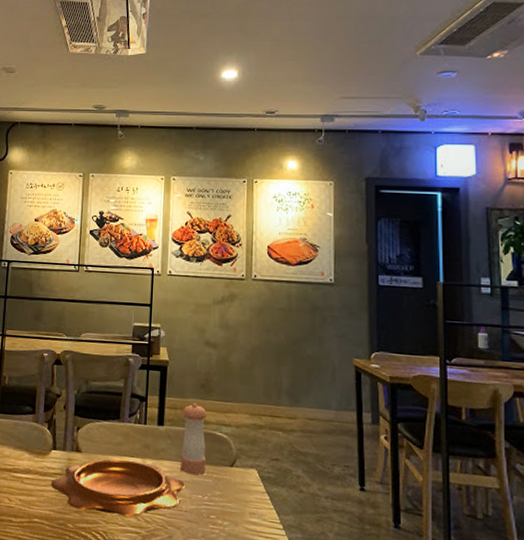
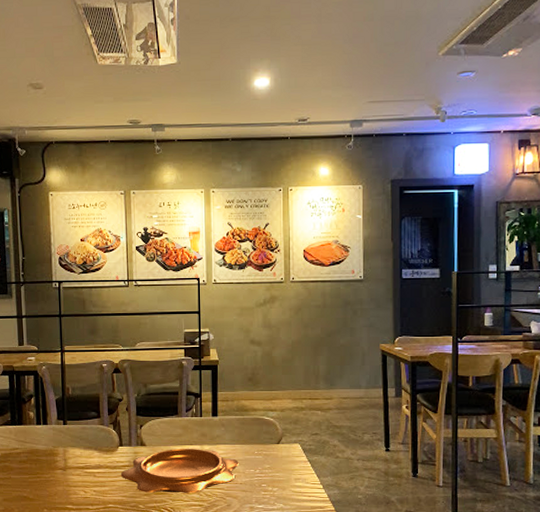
pepper shaker: present [180,403,207,475] -> none [233,395,256,454]

